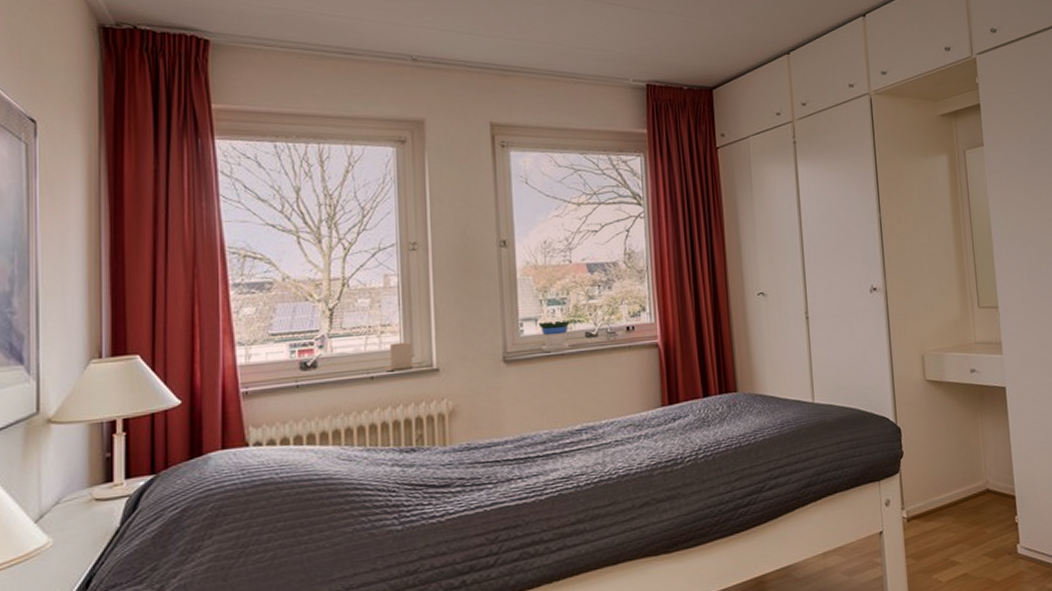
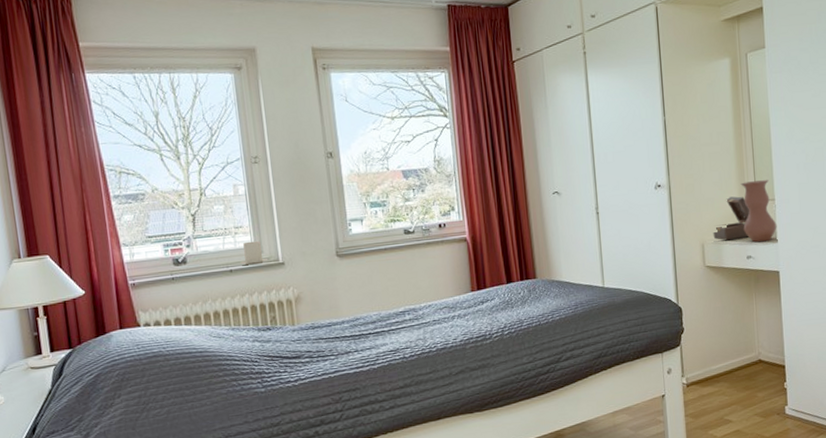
flowerpot: present [539,321,570,353] -> none [364,220,391,248]
jewelry box: none [933,302,972,352] -> present [713,196,749,241]
vase: none [962,285,1002,355] -> present [740,180,777,243]

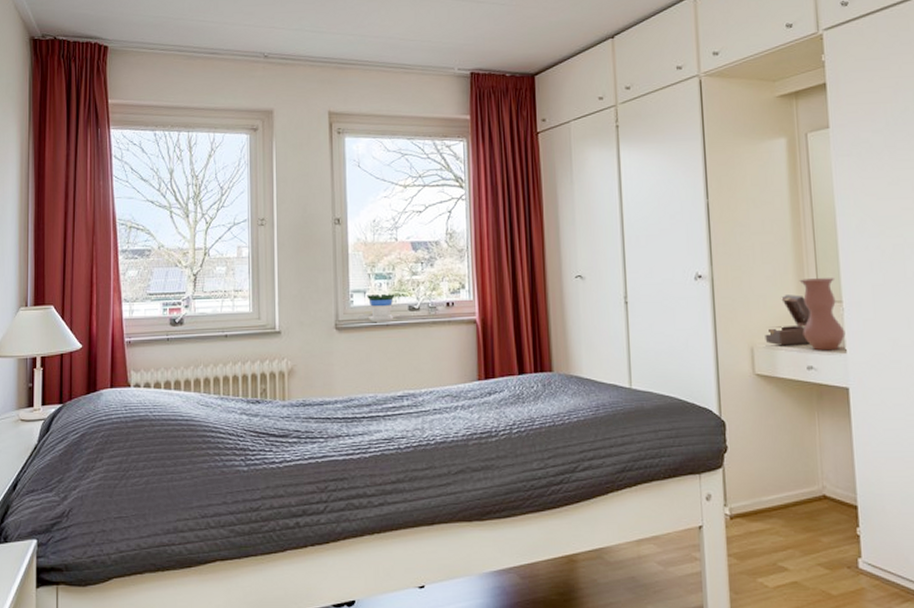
candle: present [240,240,269,266] -> none [236,306,265,332]
flowerpot: none [364,220,391,248] -> present [367,294,395,323]

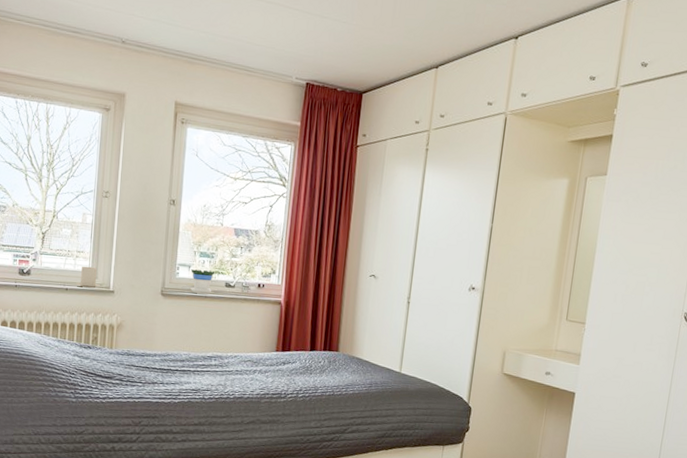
candle: none [236,306,265,332] -> present [76,266,101,289]
jewelry box: present [765,294,810,346] -> none [516,312,558,355]
vase: present [799,278,846,351] -> none [548,301,584,362]

